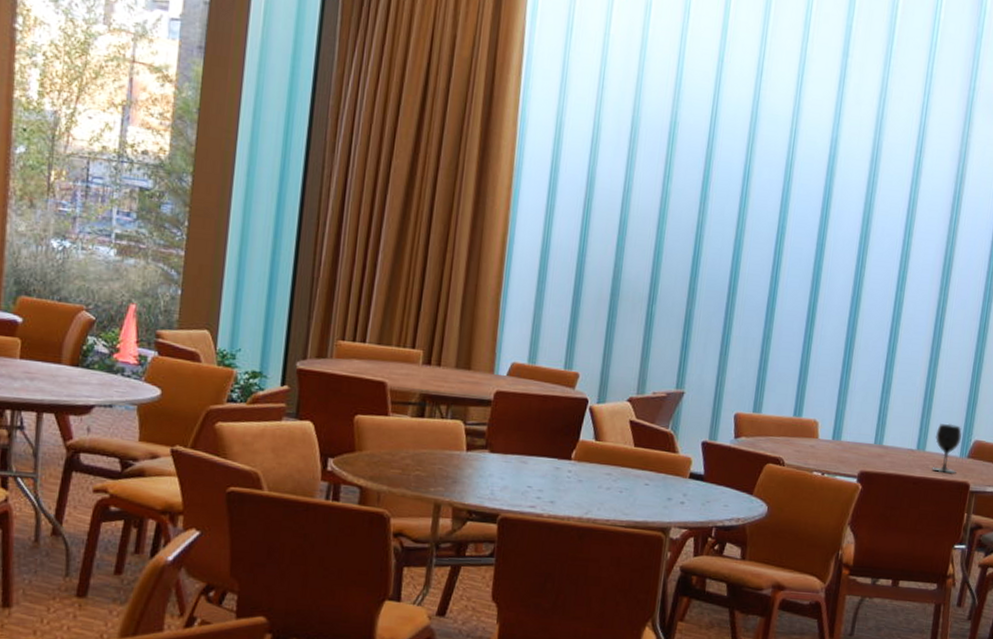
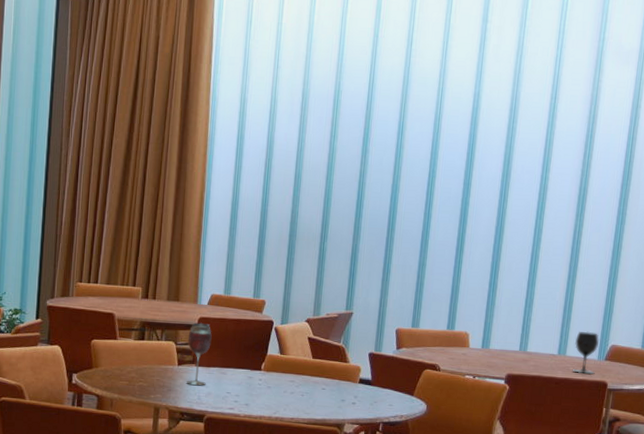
wineglass: none [477,397,511,478] -> present [187,322,212,386]

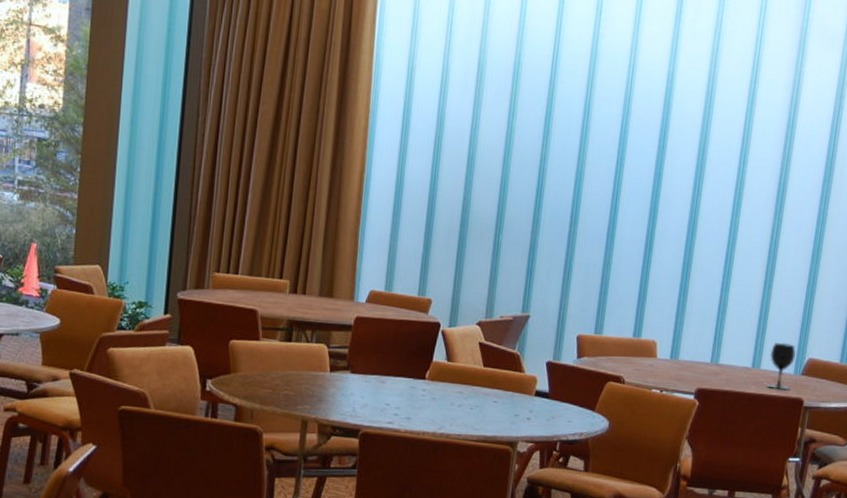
wineglass: present [187,322,212,386] -> none [340,322,370,396]

